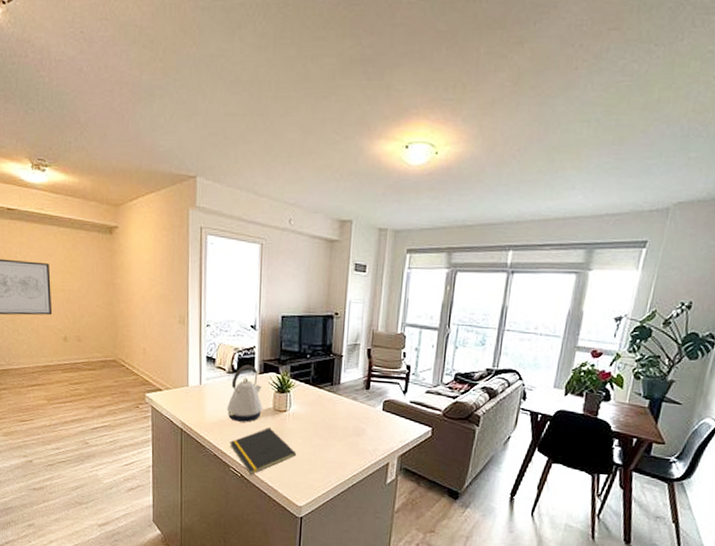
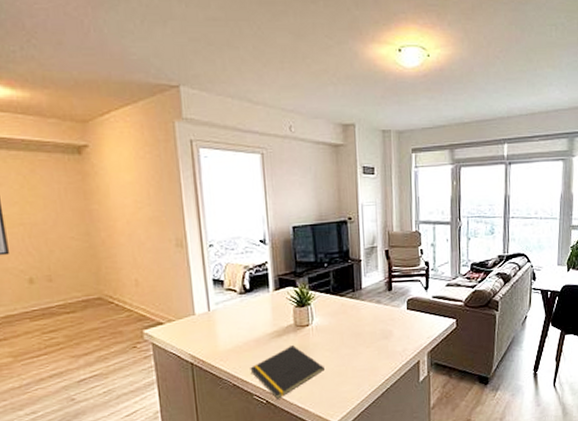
kettle: present [227,364,262,422] -> none [242,282,283,345]

